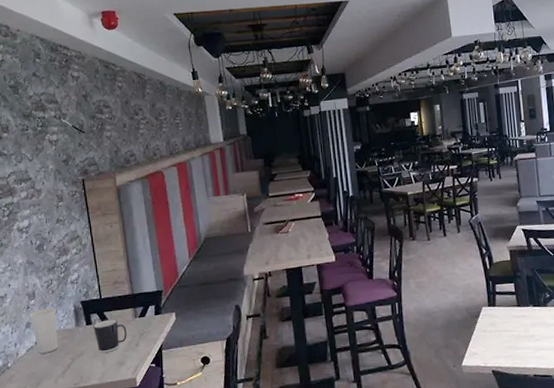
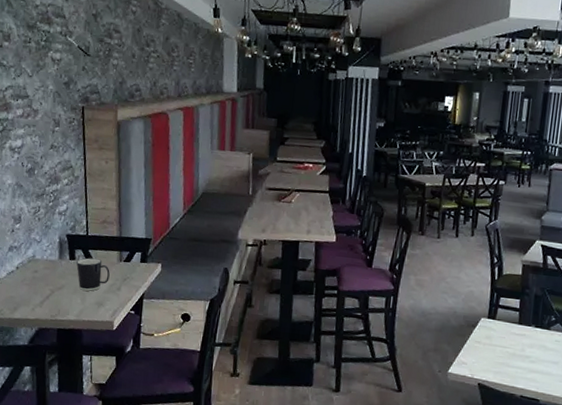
cup: present [29,307,59,354] -> none [13,234,41,280]

